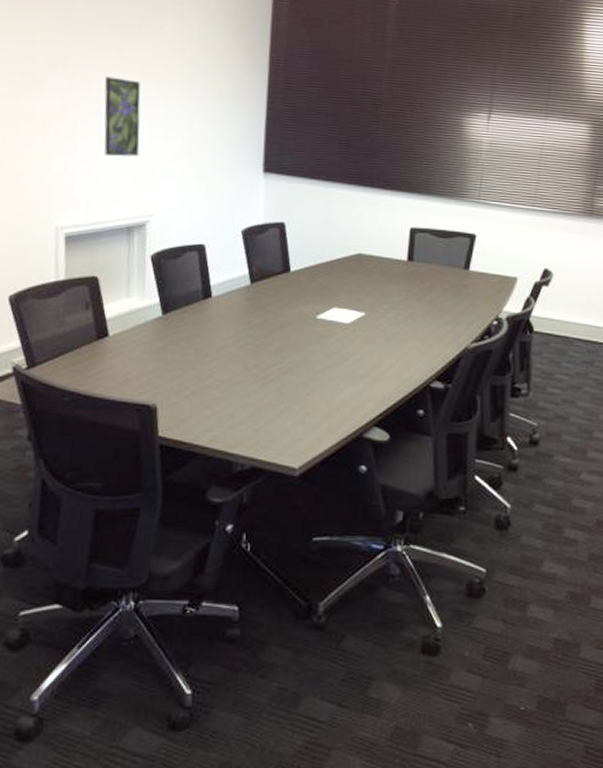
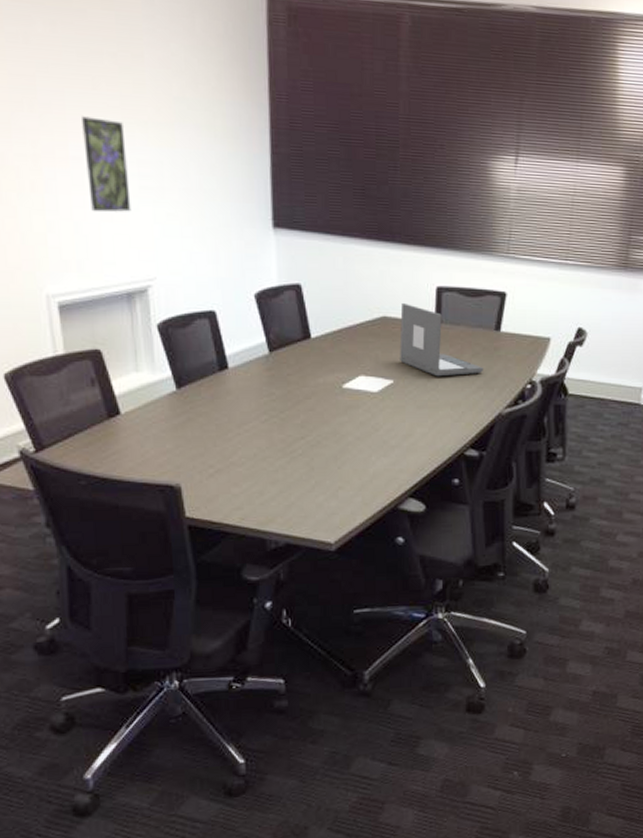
laptop: none [372,241,451,311] -> present [399,302,483,377]

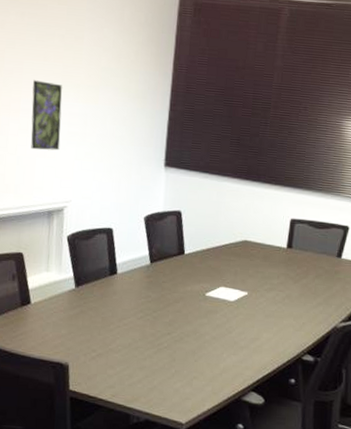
laptop: present [399,302,483,377] -> none [255,230,324,293]

